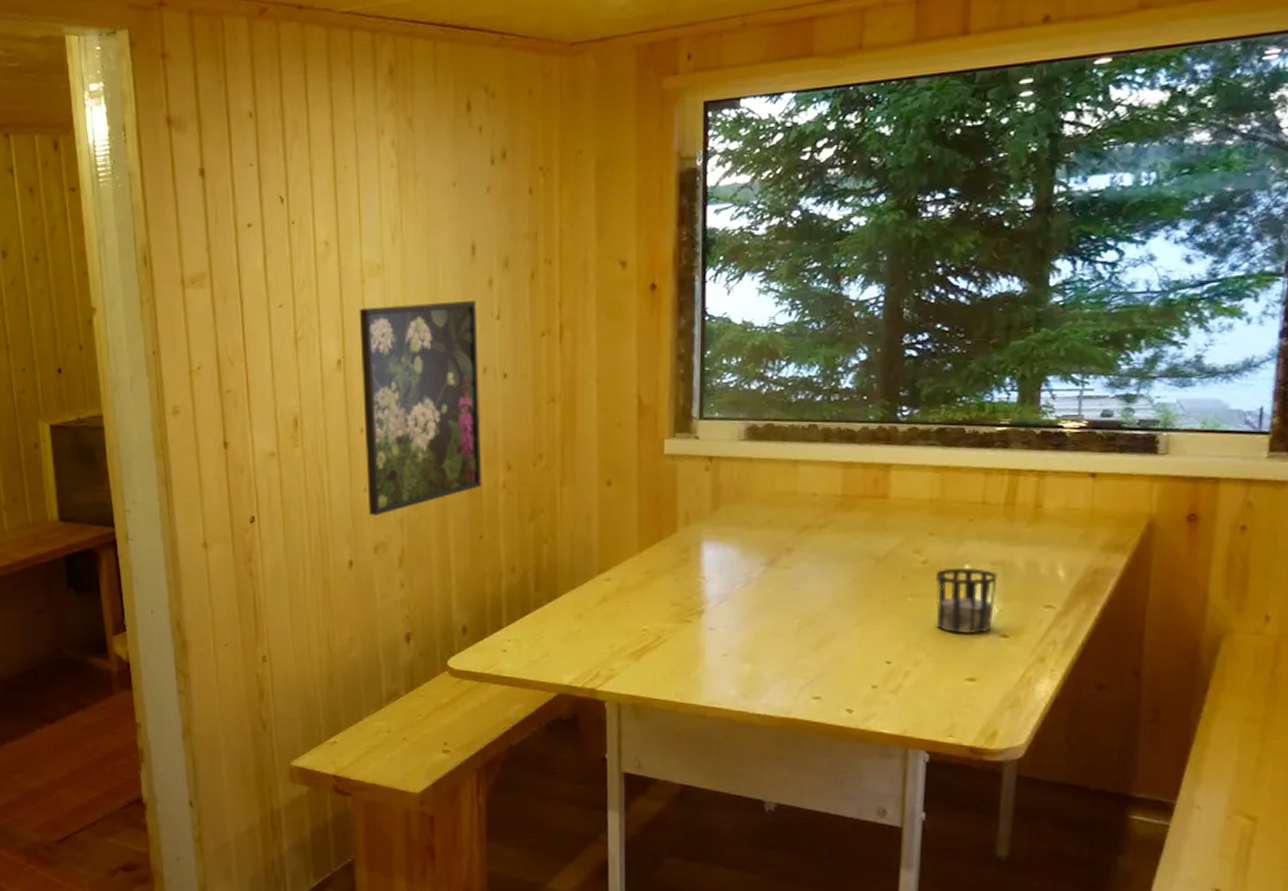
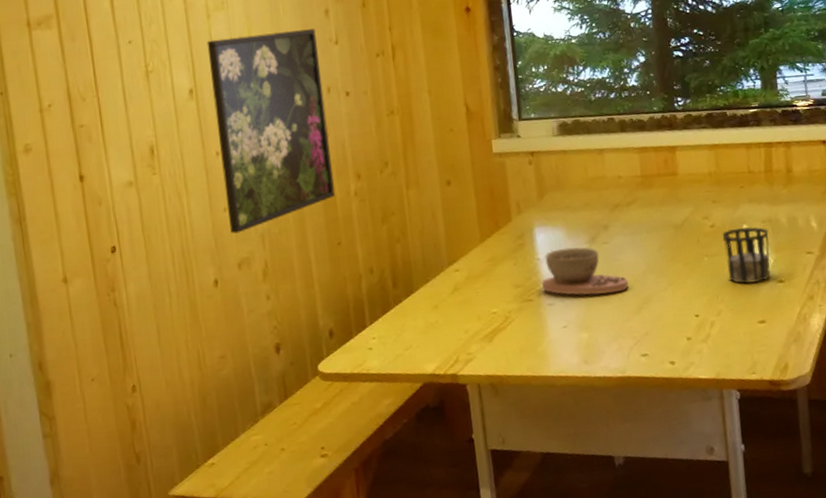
bowl: none [703,568,809,625] -> present [541,247,630,295]

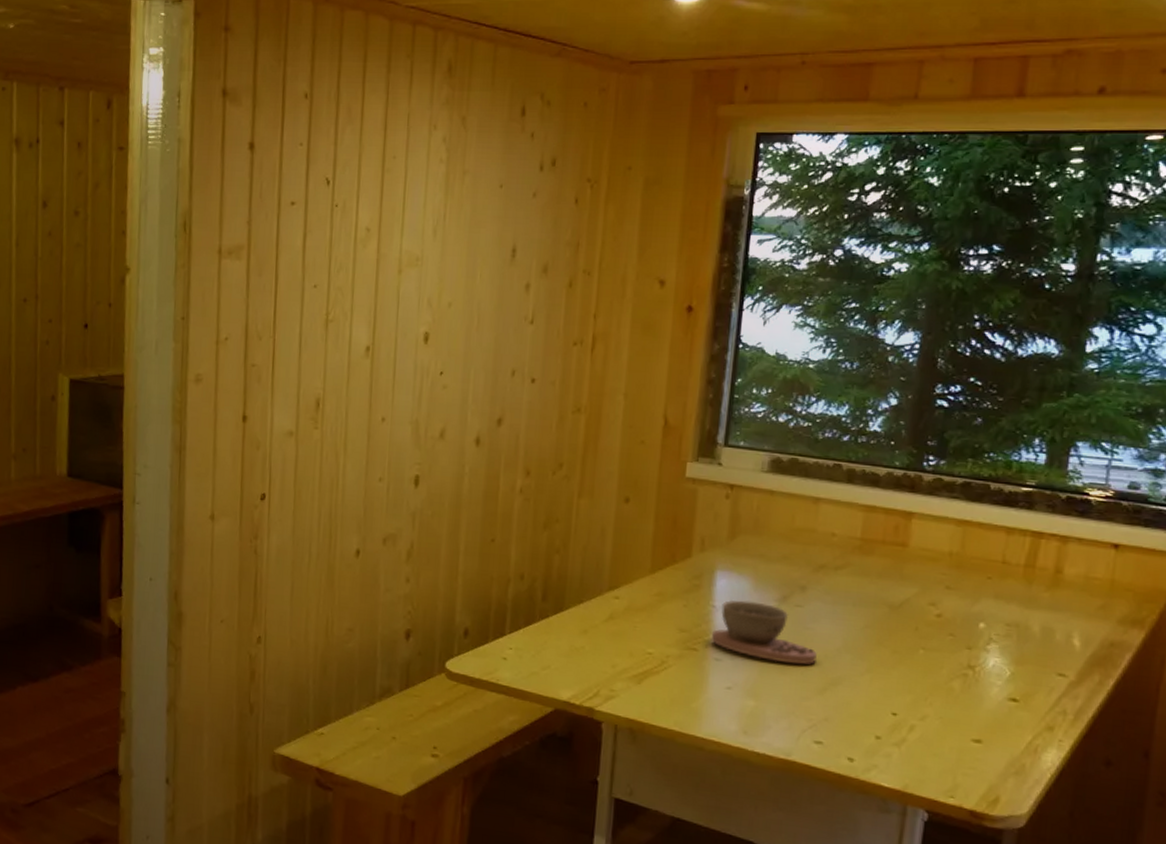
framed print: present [206,28,335,234] -> none [382,297,511,507]
cup: present [723,226,771,284] -> none [947,623,1012,695]

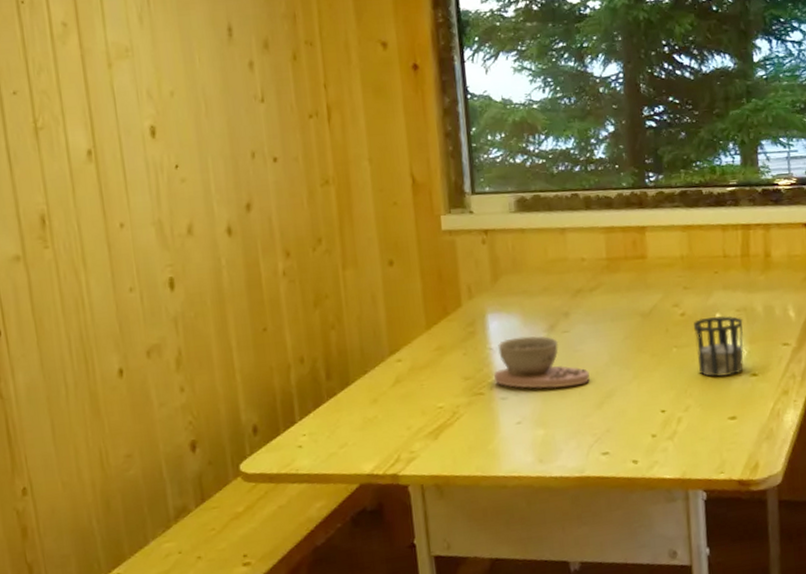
cup: none [947,623,1012,695] -> present [694,315,744,377]

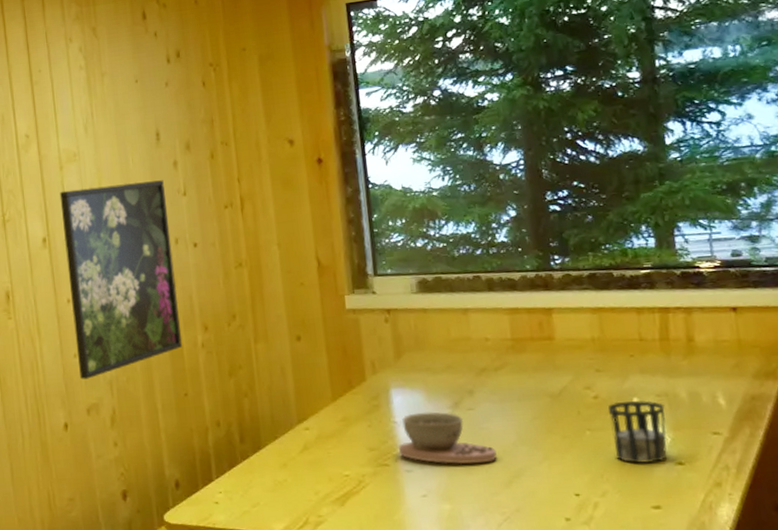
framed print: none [108,83,260,317] -> present [59,180,182,380]

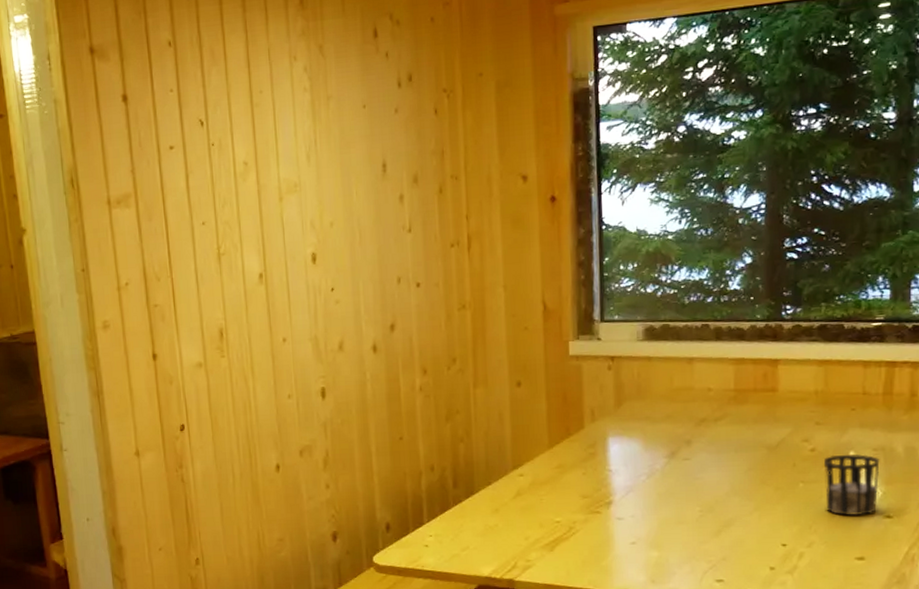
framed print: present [59,180,182,380] -> none [278,215,399,421]
bowl: present [398,411,498,465] -> none [611,461,710,514]

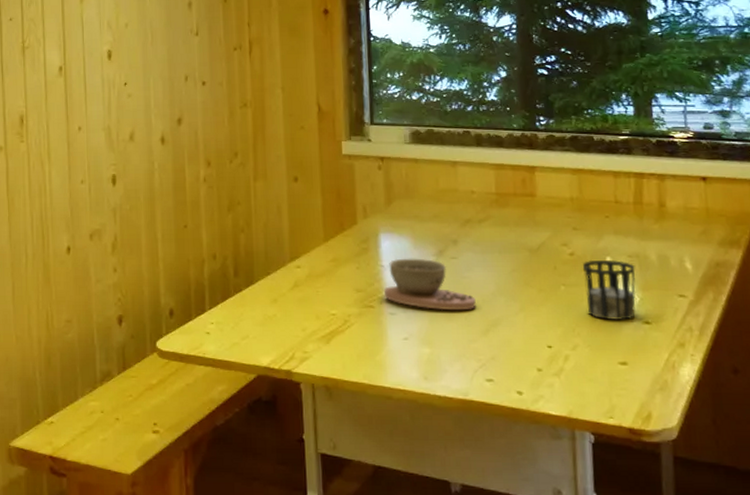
bowl: none [611,461,710,514] -> present [383,258,477,311]

